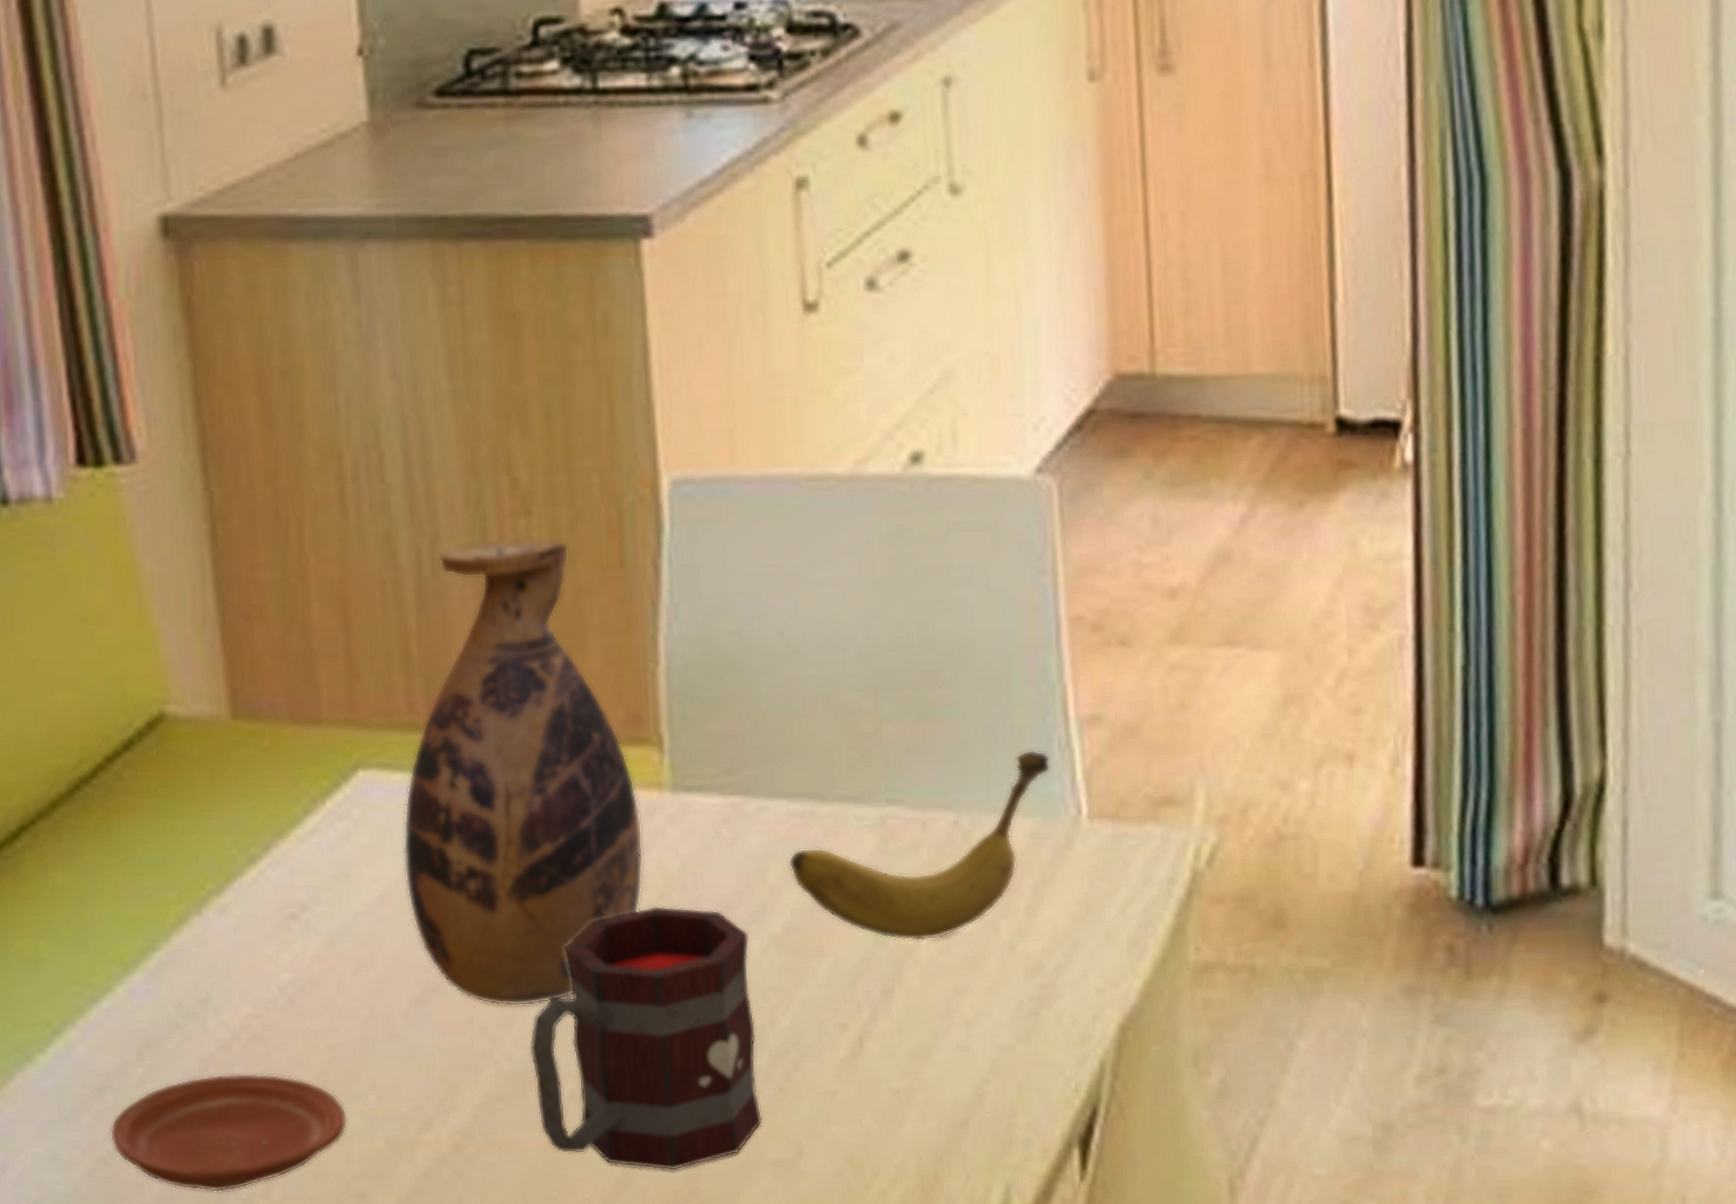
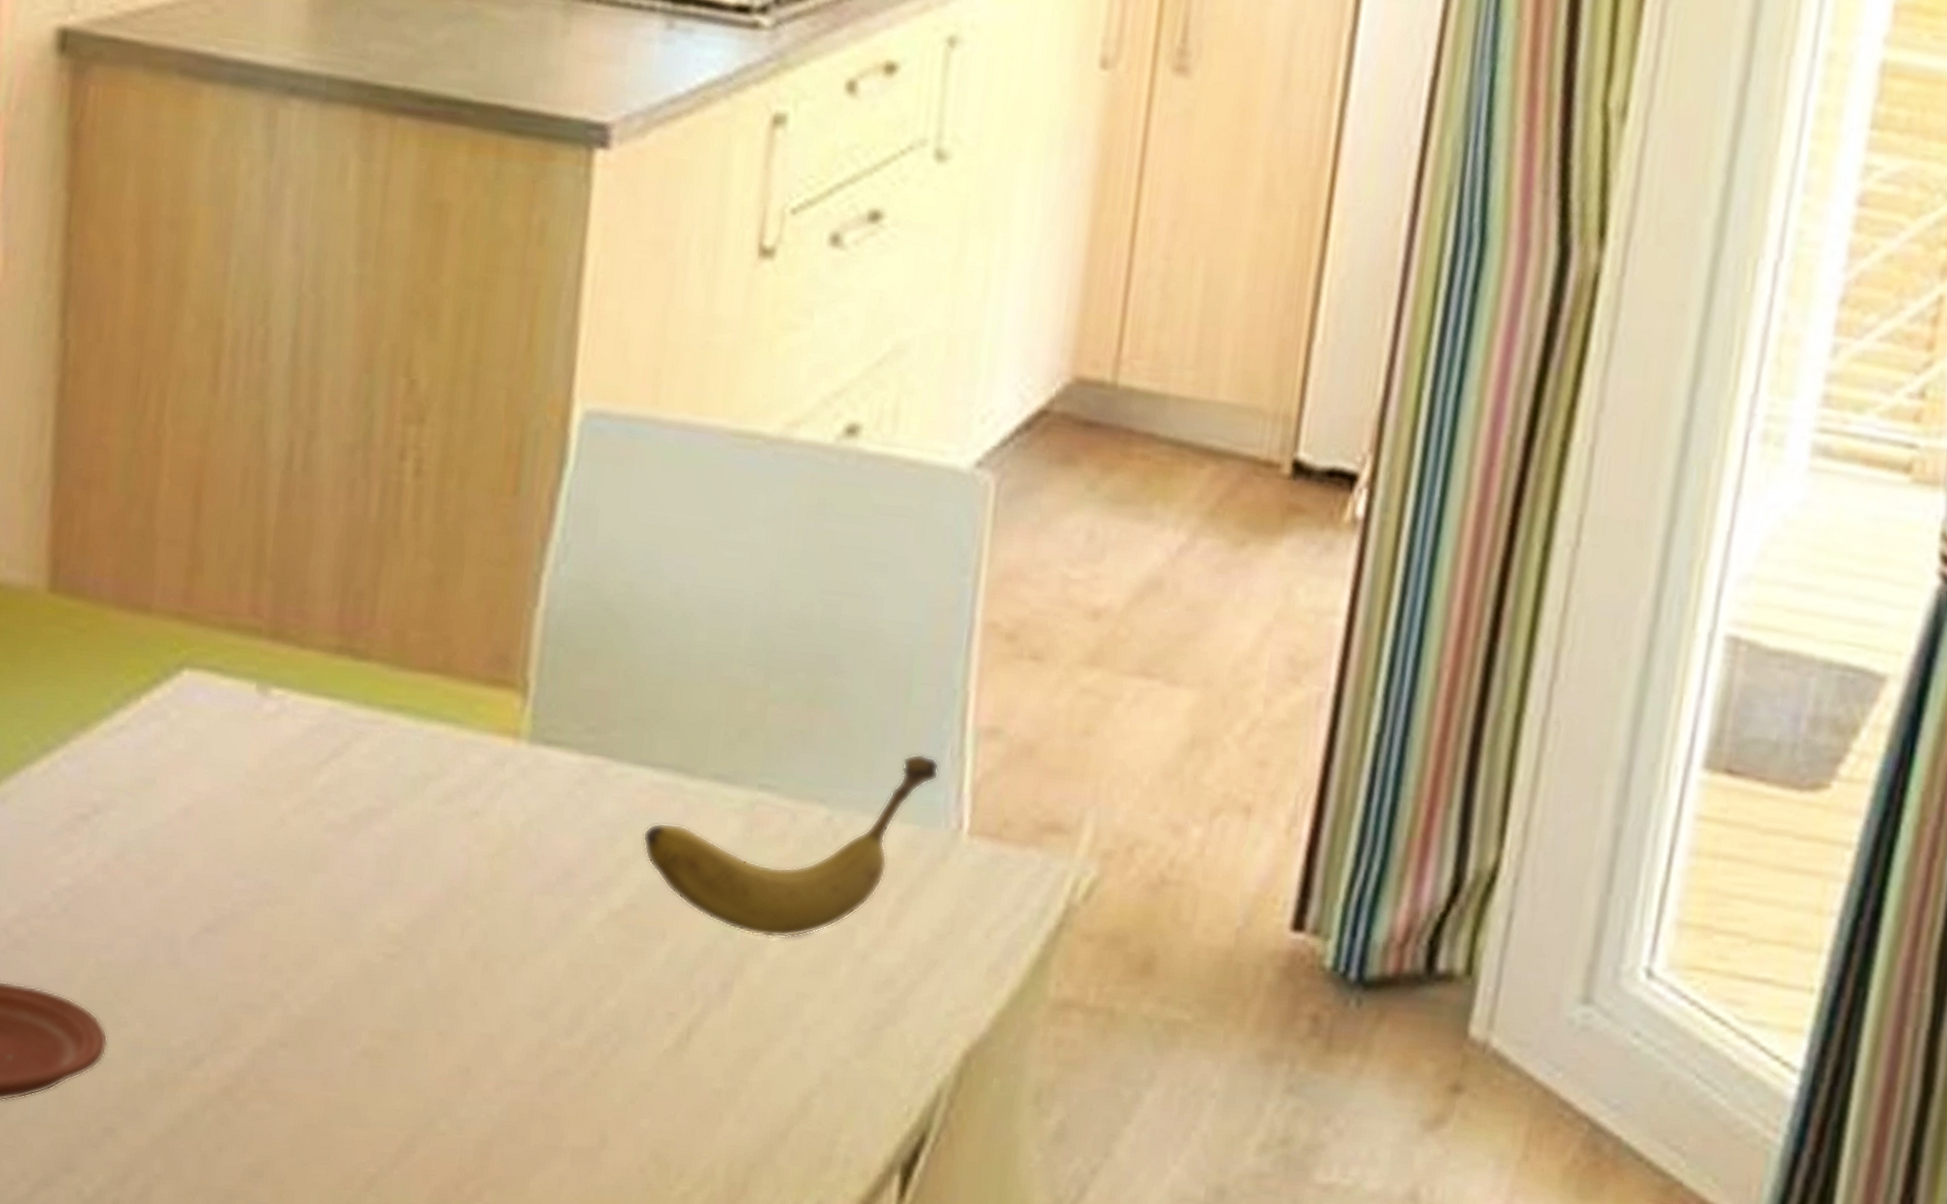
vase: present [403,539,644,1007] -> none [216,443,491,950]
mug: present [529,906,763,1170] -> none [324,861,587,1145]

